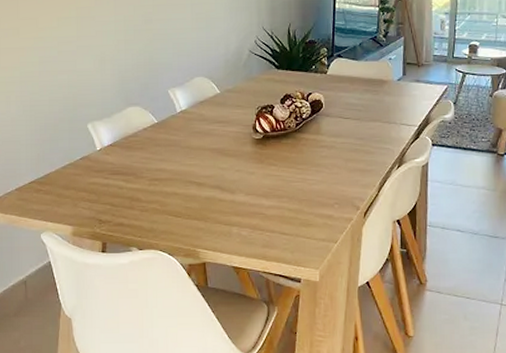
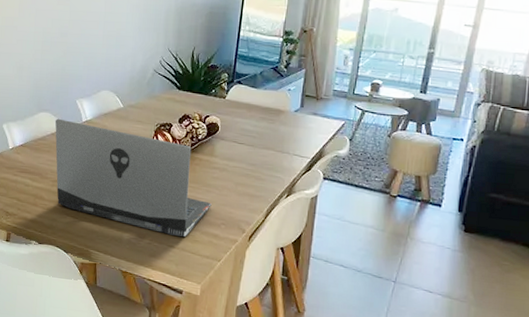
laptop computer: none [146,111,323,222] -> present [55,118,212,237]

